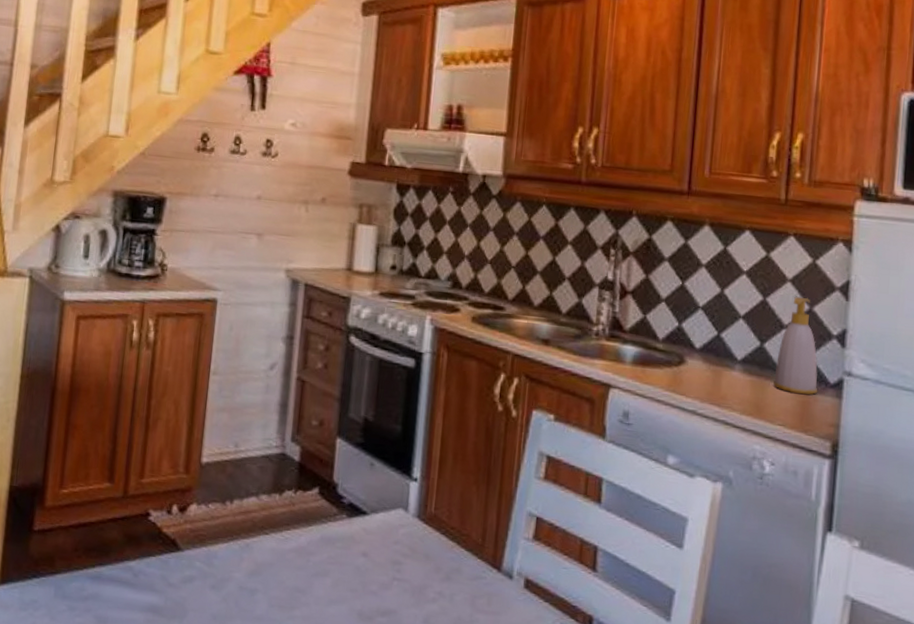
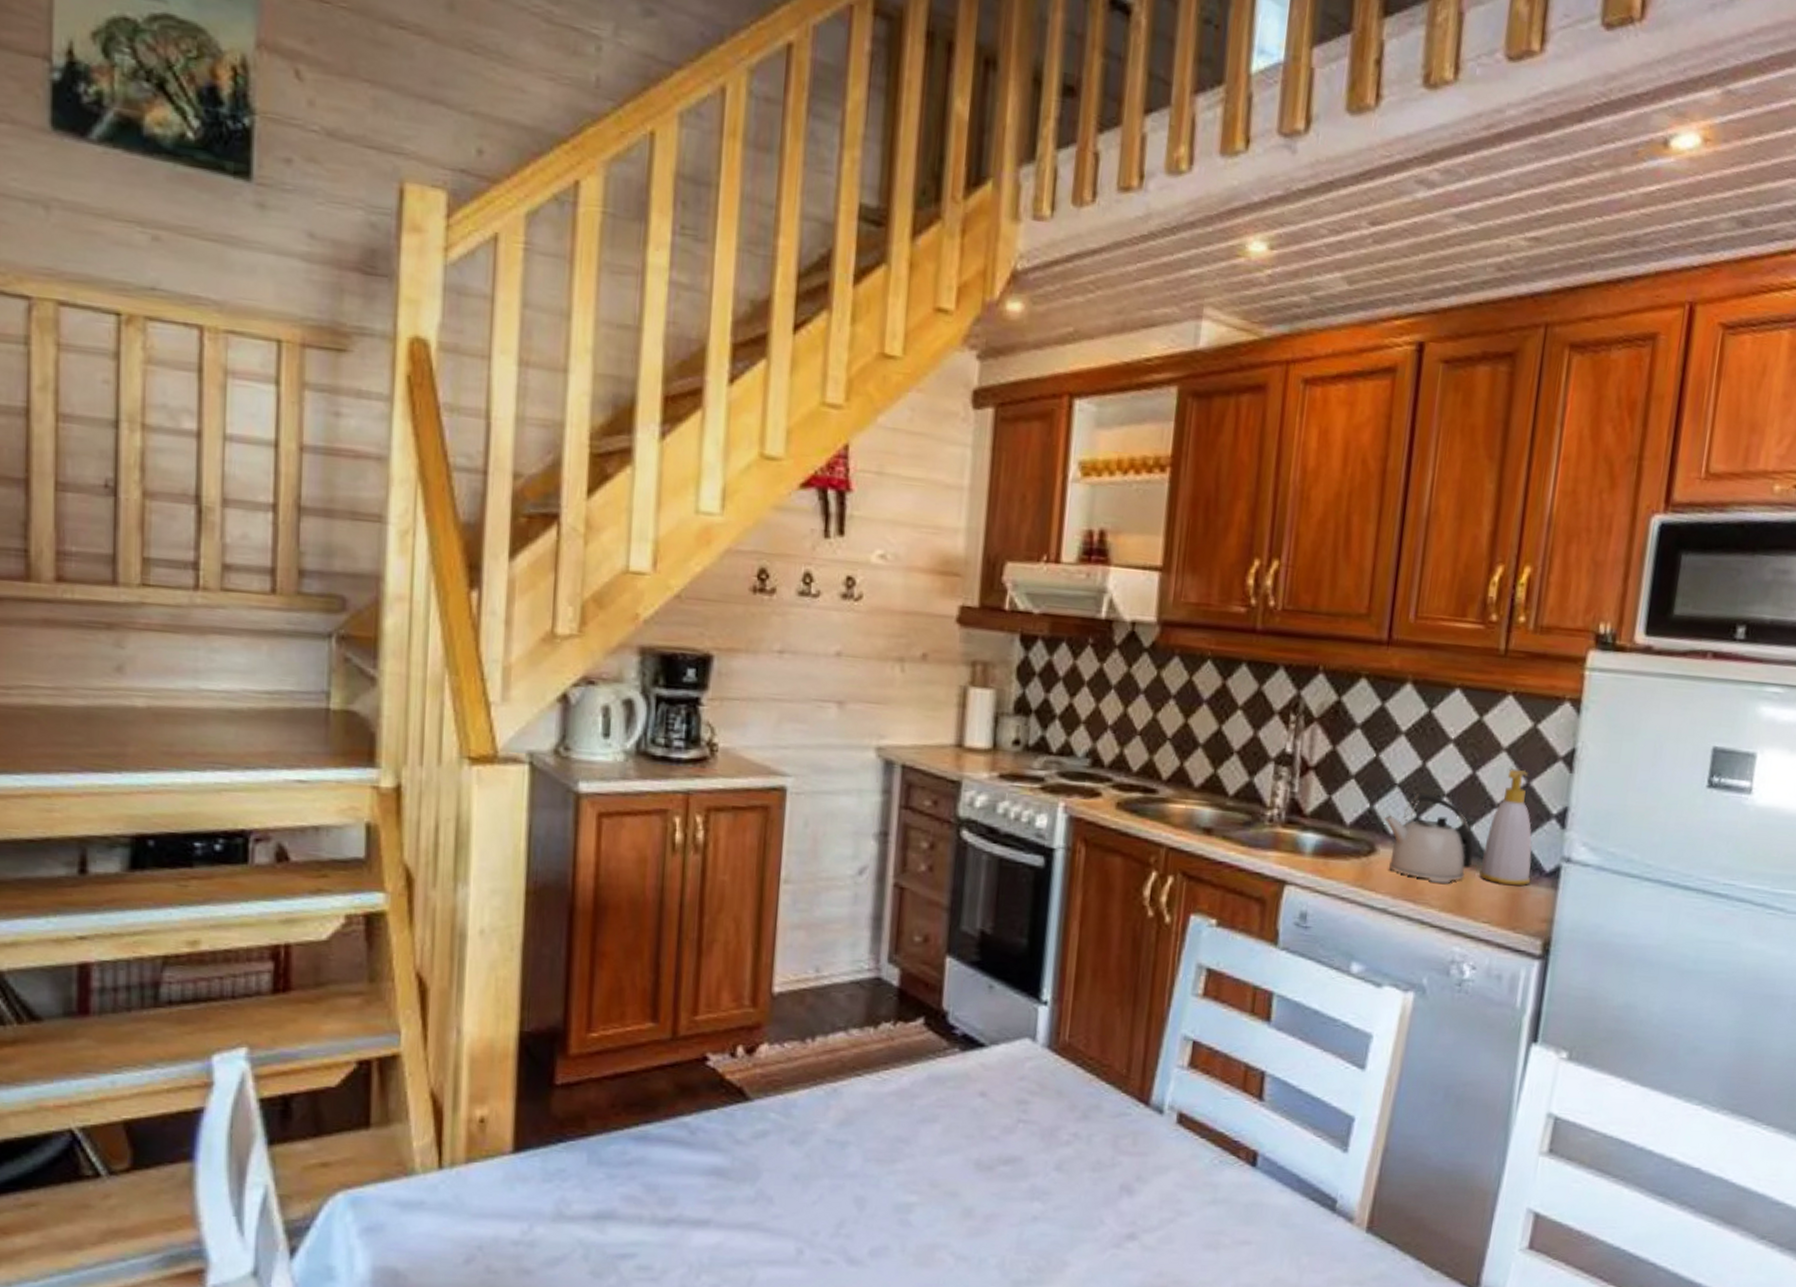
kettle: none [691,314,767,391] -> present [1384,792,1474,884]

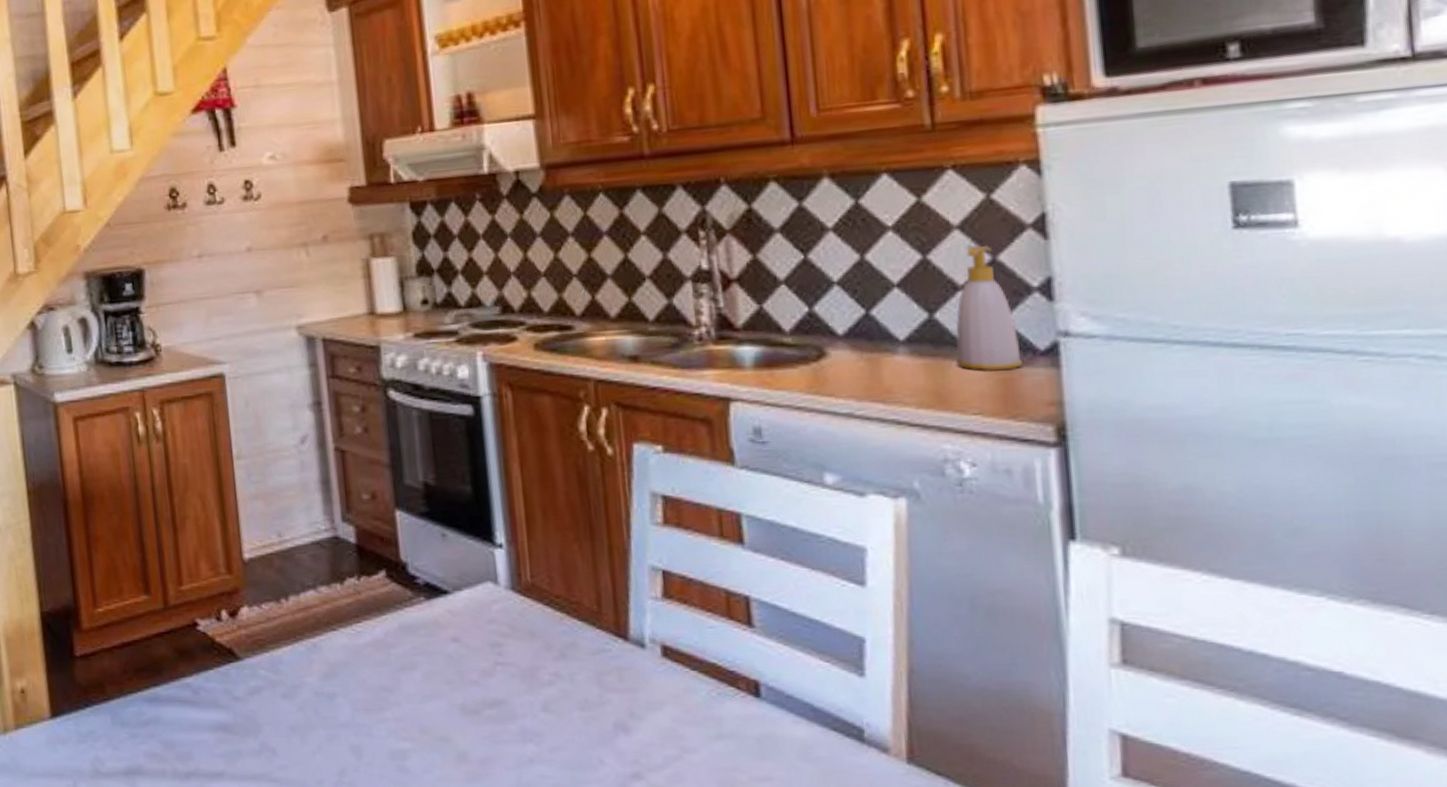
kettle: present [1384,792,1474,884] -> none [828,286,944,379]

